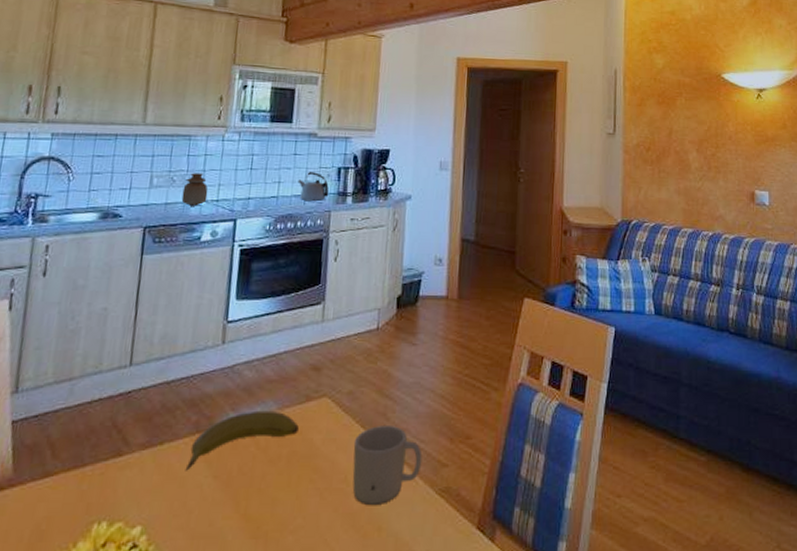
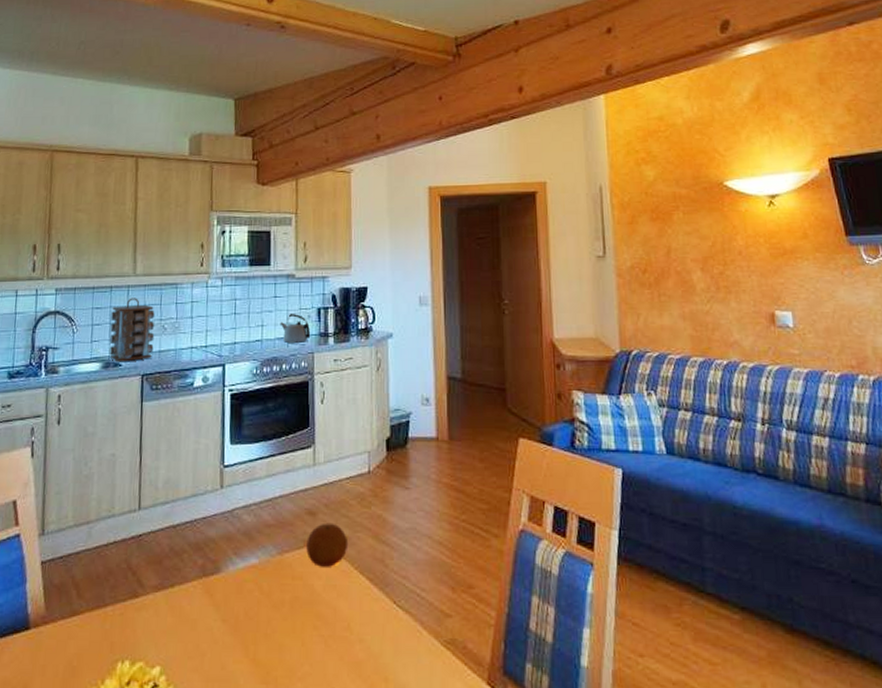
spice rack: none [108,147,164,214] -> present [108,298,155,362]
jar: present [181,173,208,206] -> none [173,320,197,353]
fruit: present [185,410,299,471] -> none [195,555,299,614]
fruit: none [308,378,352,421] -> present [306,522,349,567]
mug: present [352,426,422,505] -> none [354,573,424,654]

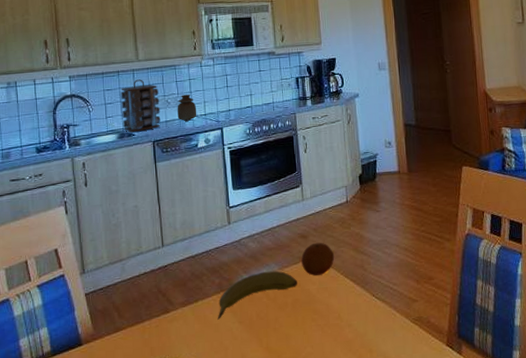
jar: none [173,320,197,353] -> present [177,94,197,121]
fruit: none [195,555,299,614] -> present [217,270,297,320]
kettle: present [280,314,311,344] -> none [265,83,292,108]

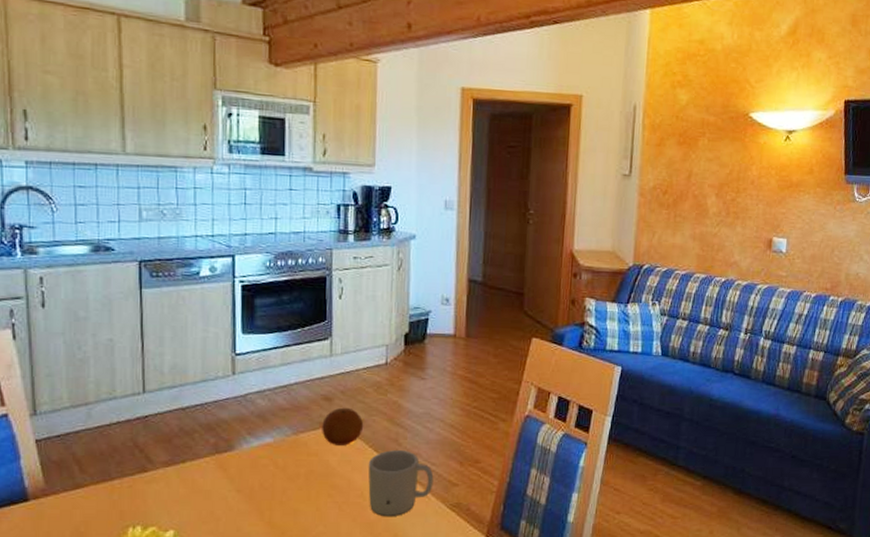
spice rack: present [120,79,161,133] -> none [96,178,152,247]
jar: present [177,94,197,121] -> none [175,206,202,241]
fruit: present [217,270,297,320] -> none [209,435,314,486]
mug: none [341,274,397,334] -> present [368,450,434,516]

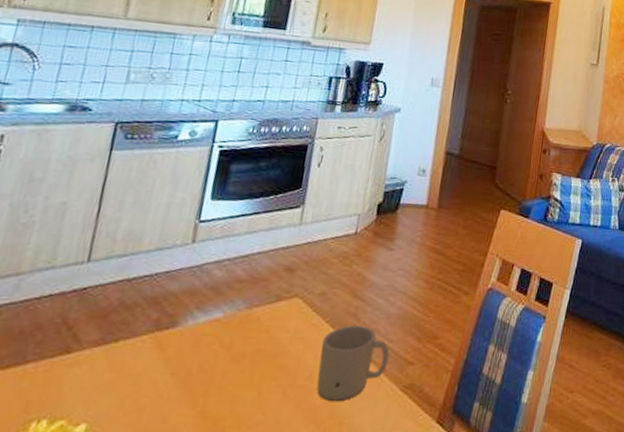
fruit: present [322,407,364,446] -> none [277,279,324,321]

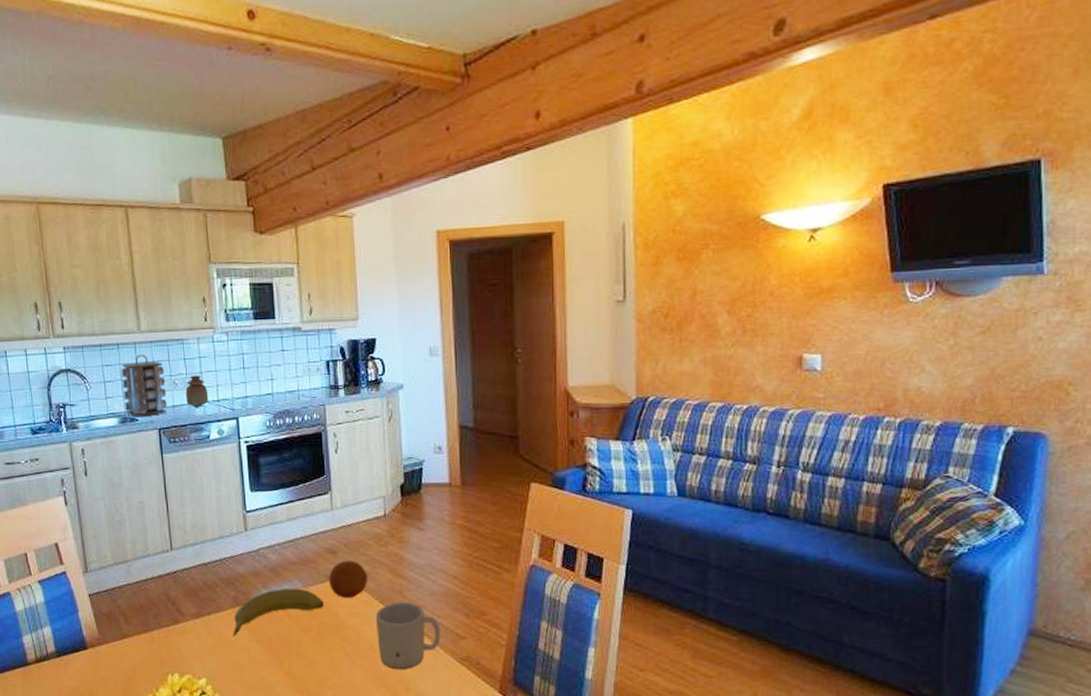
spice rack: none [76,41,144,108] -> present [120,354,167,417]
fruit: none [140,309,267,368] -> present [232,588,324,637]
jar: none [160,71,191,105] -> present [185,375,209,407]
fruit: none [277,279,324,321] -> present [329,560,368,598]

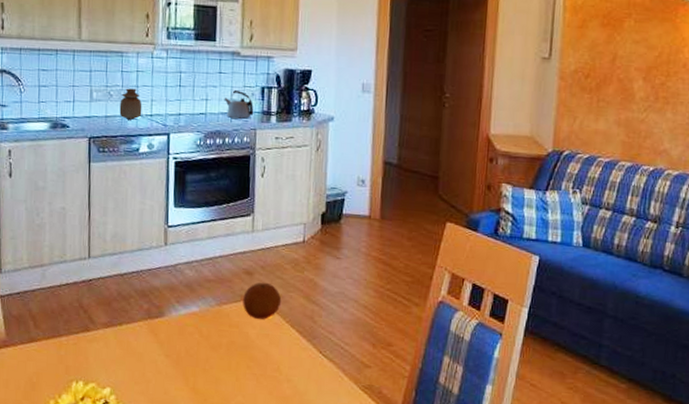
spice rack: present [120,354,167,417] -> none [55,62,101,124]
fruit: present [232,588,324,637] -> none [141,304,235,349]
kettle: none [289,367,321,397] -> present [224,90,254,120]
mug: present [375,602,441,669] -> none [284,327,347,393]

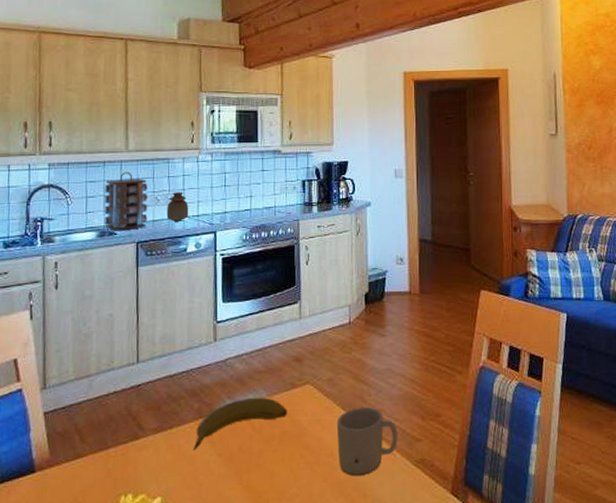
spice rack: none [55,62,101,124] -> present [103,172,148,231]
fruit: none [141,304,235,349] -> present [193,397,287,450]
kettle: present [224,90,254,120] -> none [267,186,296,213]
fruit: present [243,282,282,320] -> none [294,367,332,405]
mug: none [284,327,347,393] -> present [336,407,398,475]

